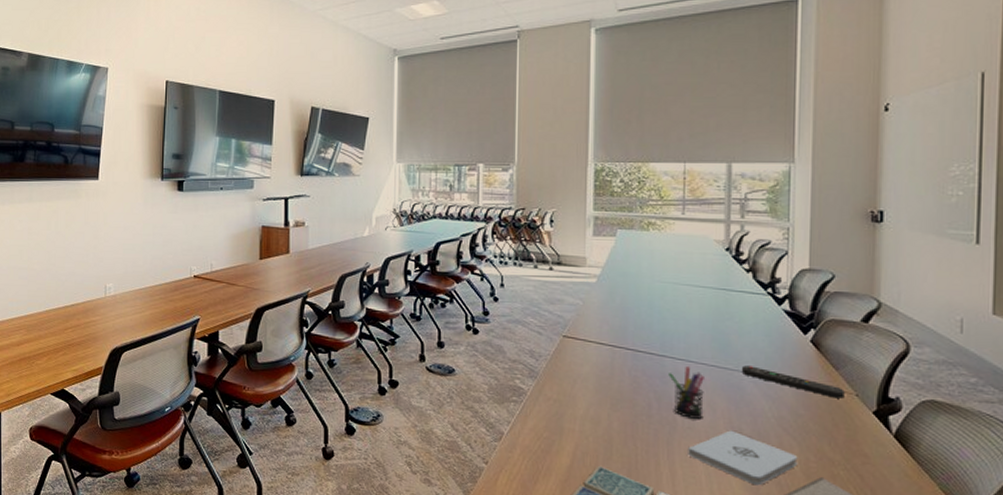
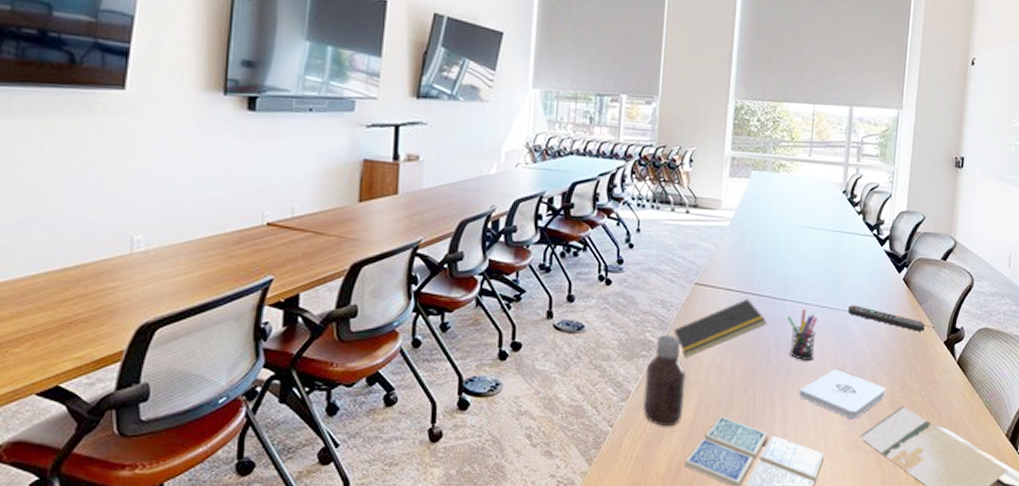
bottle: none [516,383,559,470] -> present [643,335,686,427]
notepad: none [543,353,646,406] -> present [673,298,768,358]

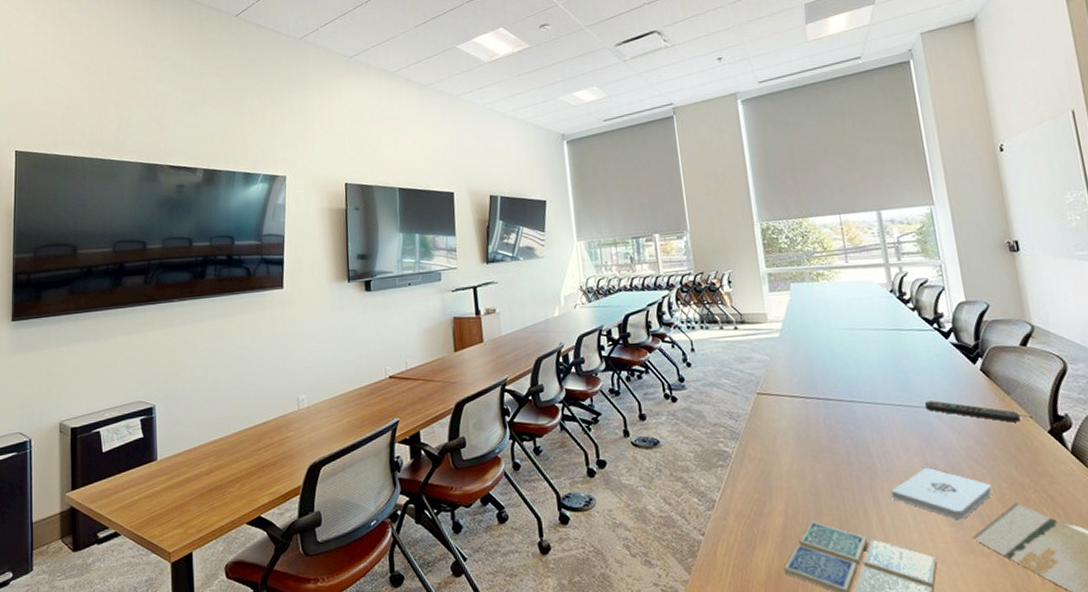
bottle: present [643,335,686,427] -> none [725,444,772,534]
notepad: present [673,298,768,358] -> none [745,403,841,465]
pen holder: present [787,309,817,360] -> none [860,409,899,461]

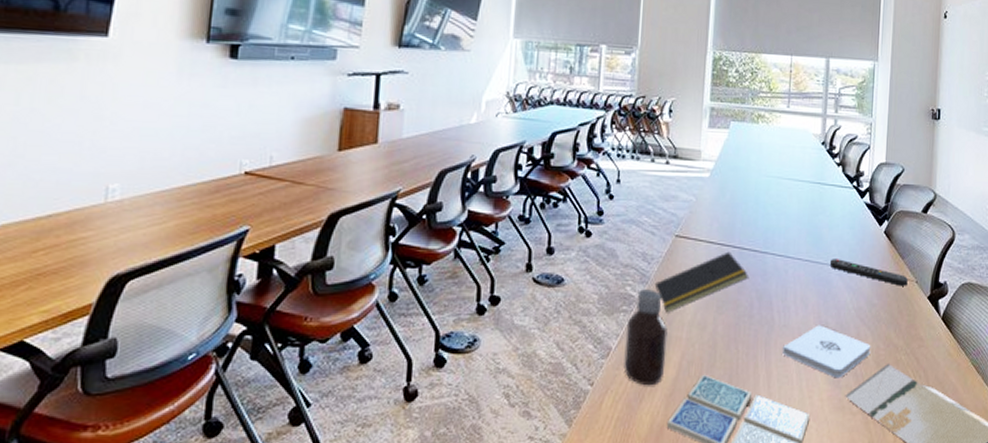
bottle: none [725,444,772,534] -> present [623,289,668,386]
notepad: none [745,403,841,465] -> present [654,251,750,313]

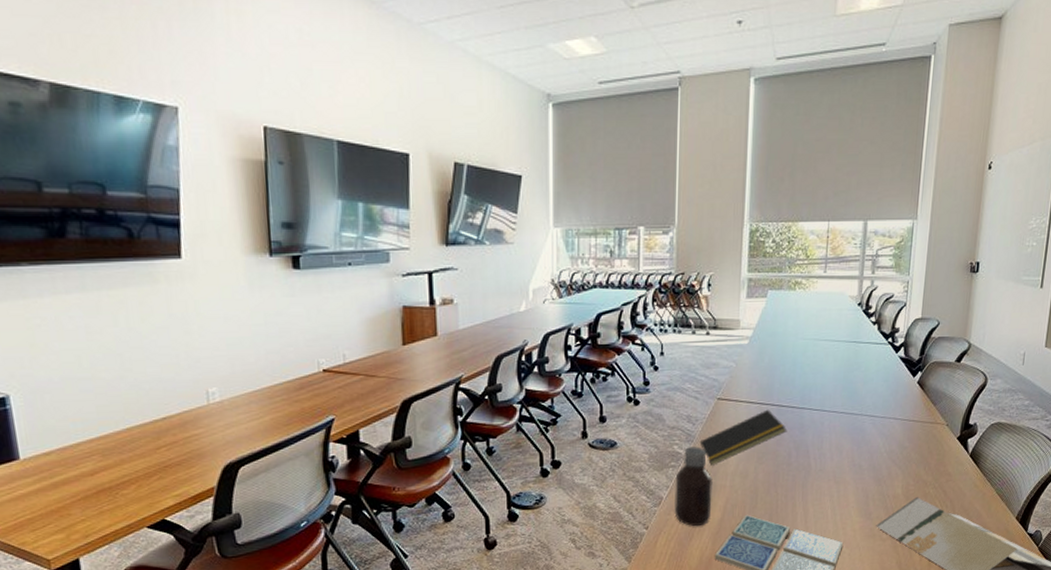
notepad: present [782,325,871,378] -> none [818,467,901,512]
remote control: present [829,259,908,286] -> none [863,409,939,430]

